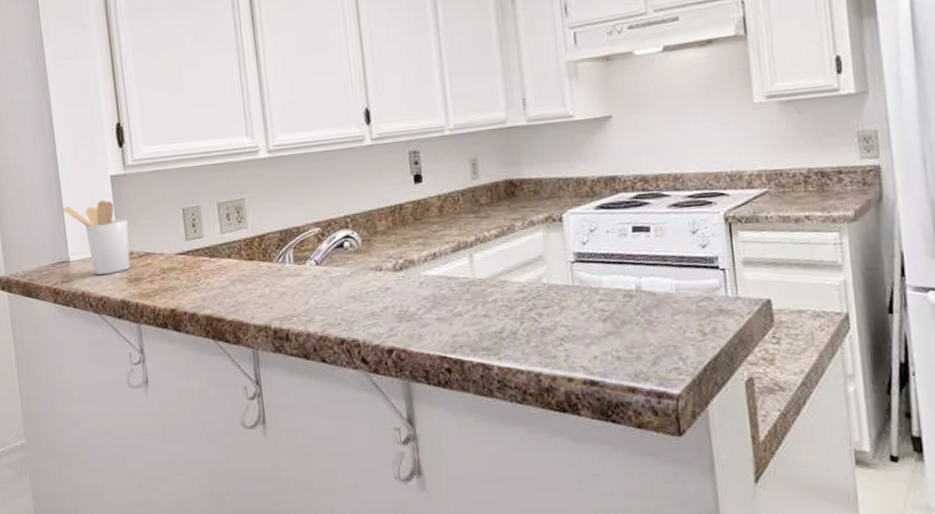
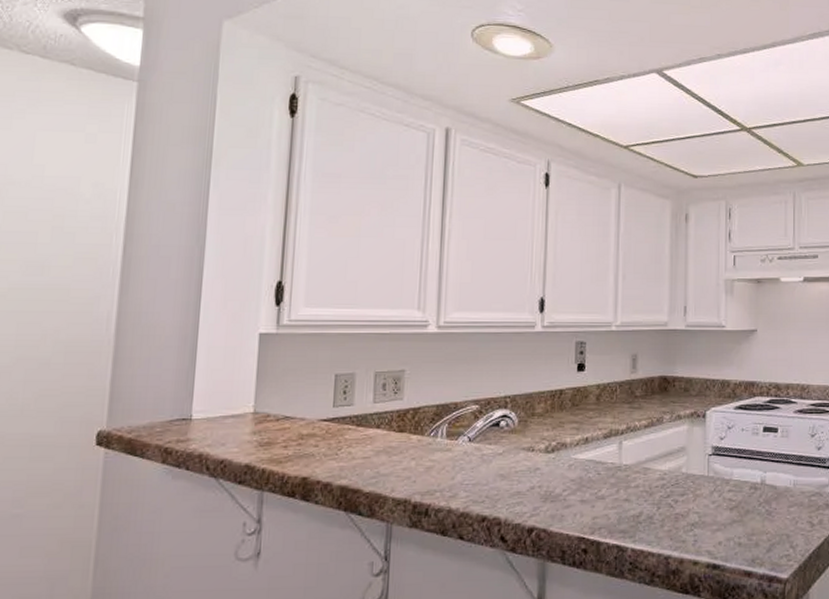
utensil holder: present [62,200,130,275] -> none [194,357,271,436]

